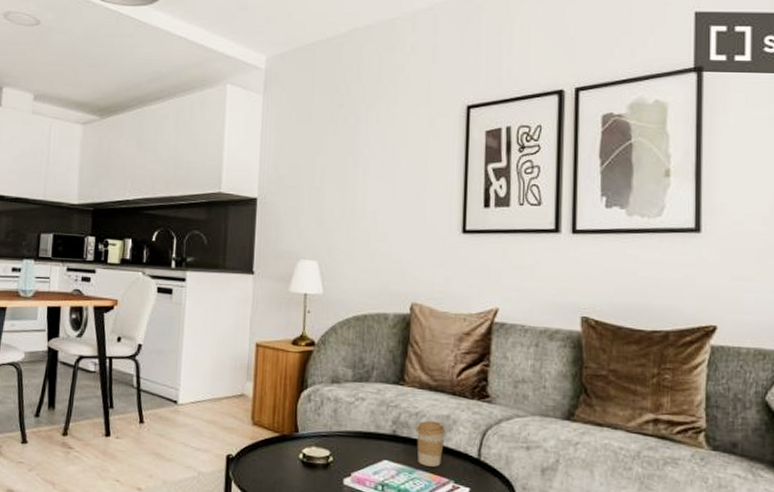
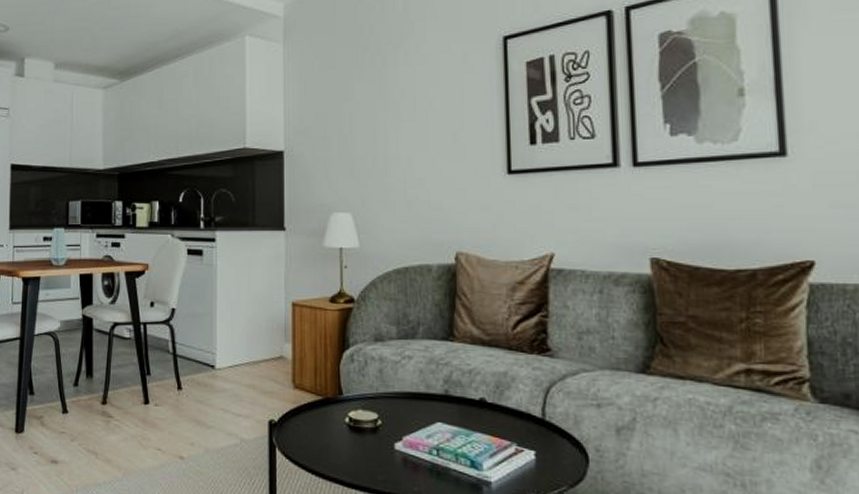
coffee cup: present [416,420,445,467] -> none [470,378,503,429]

